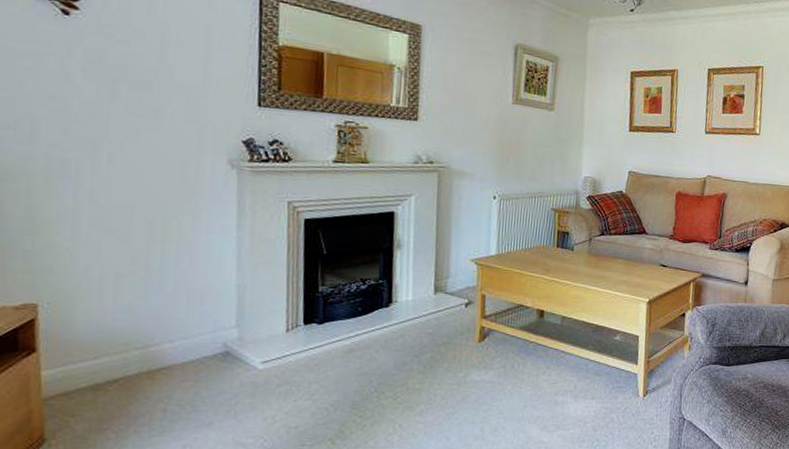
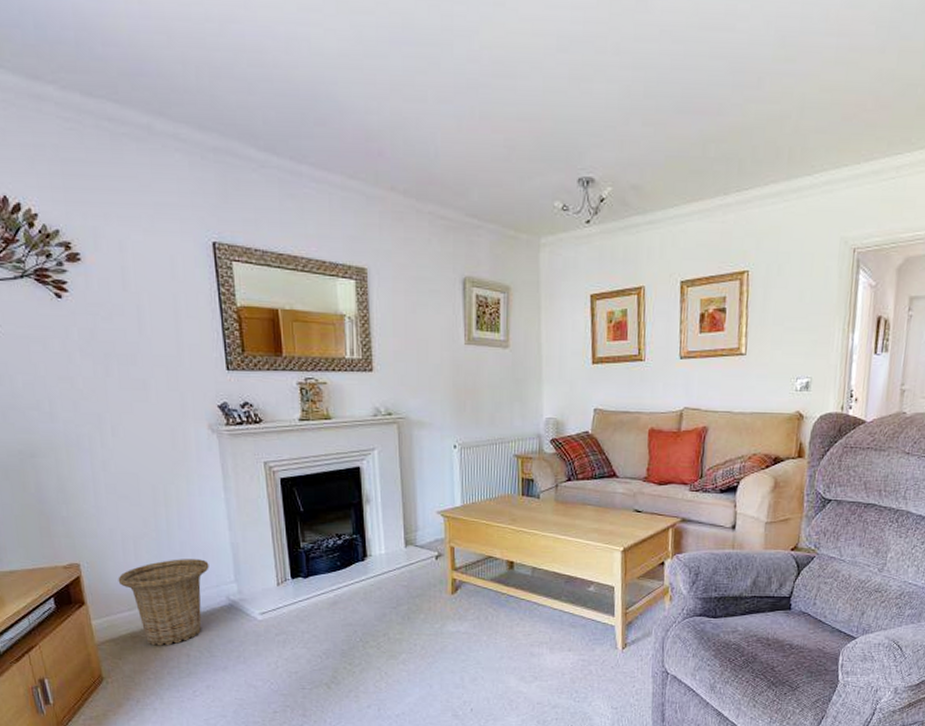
basket: none [86,301,207,400] -> present [118,559,209,646]

